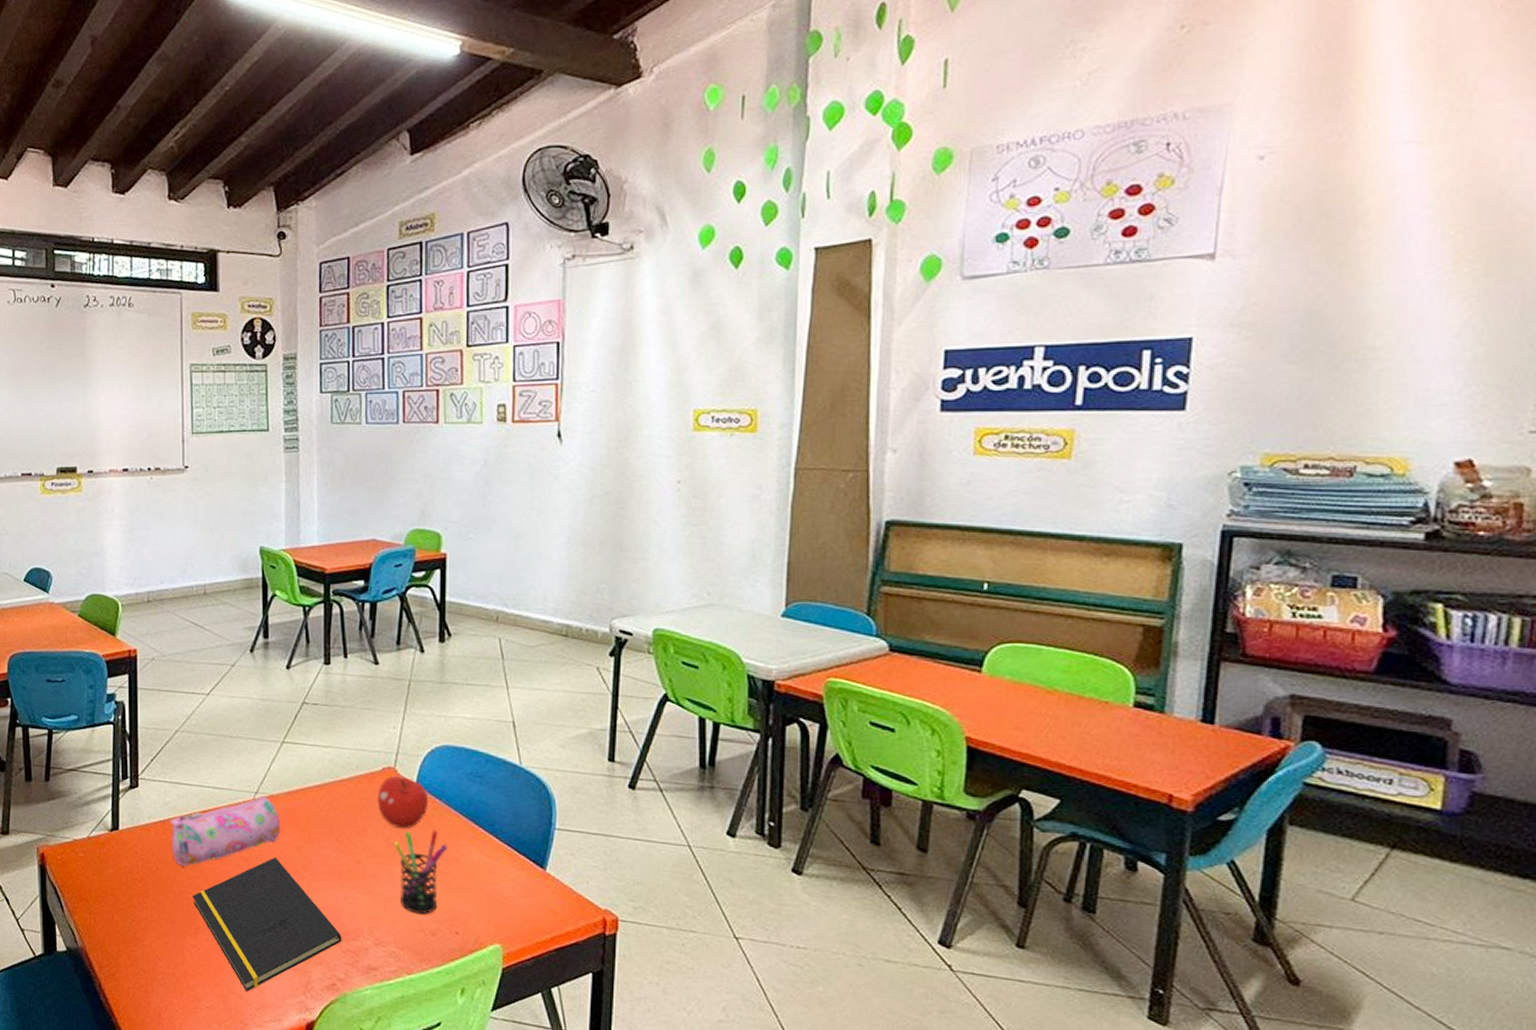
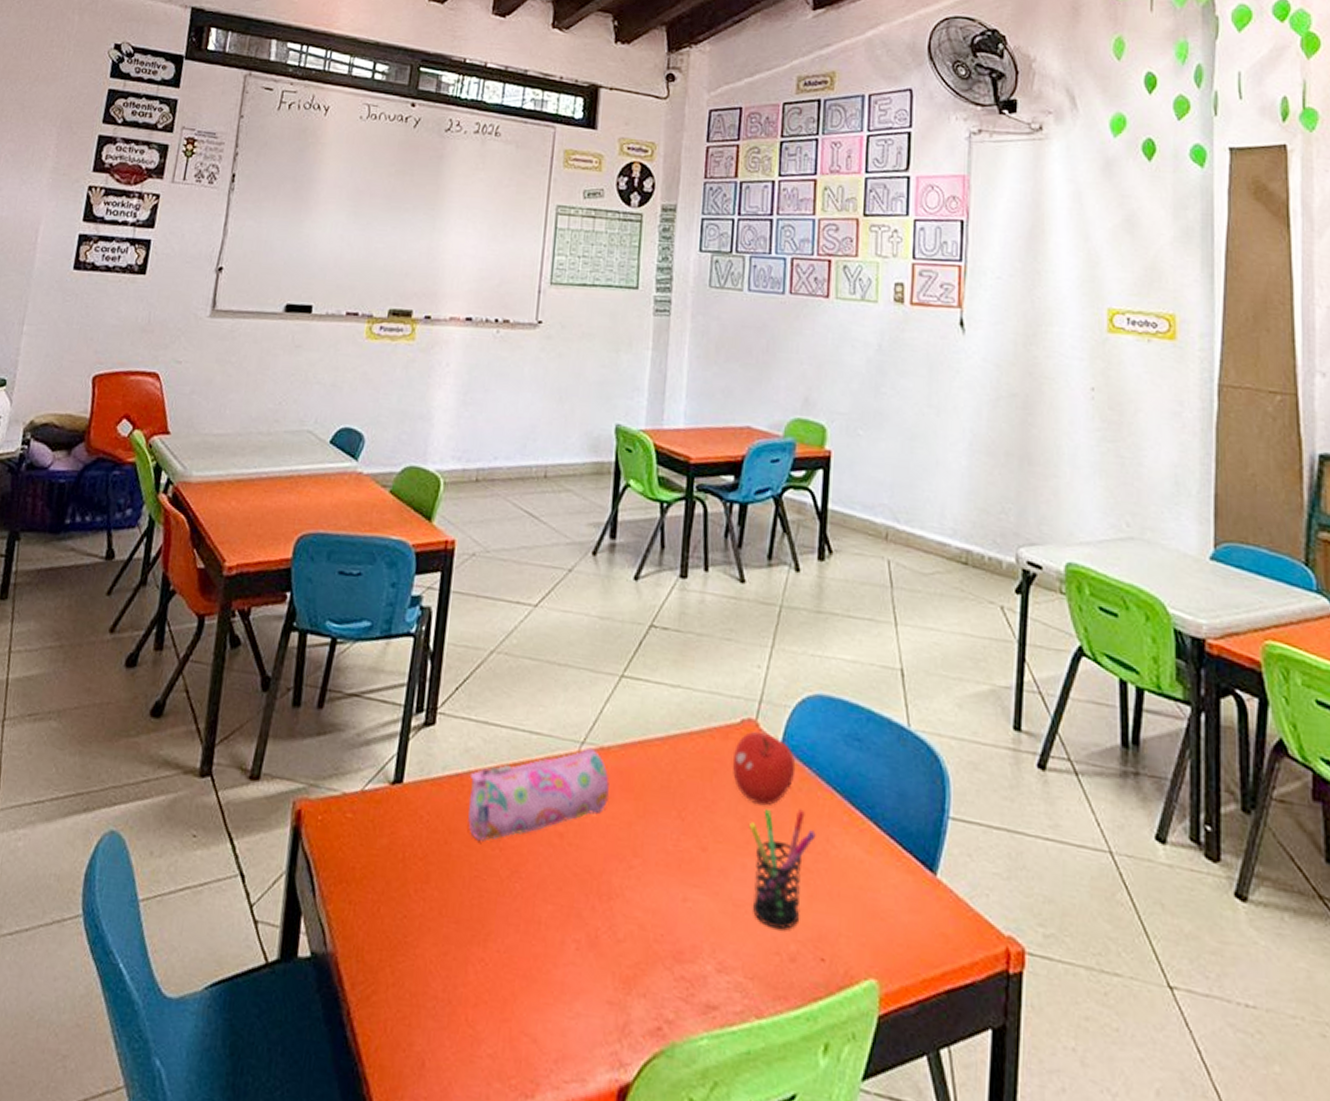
notepad: present [193,857,342,991] -> none [487,834,675,1033]

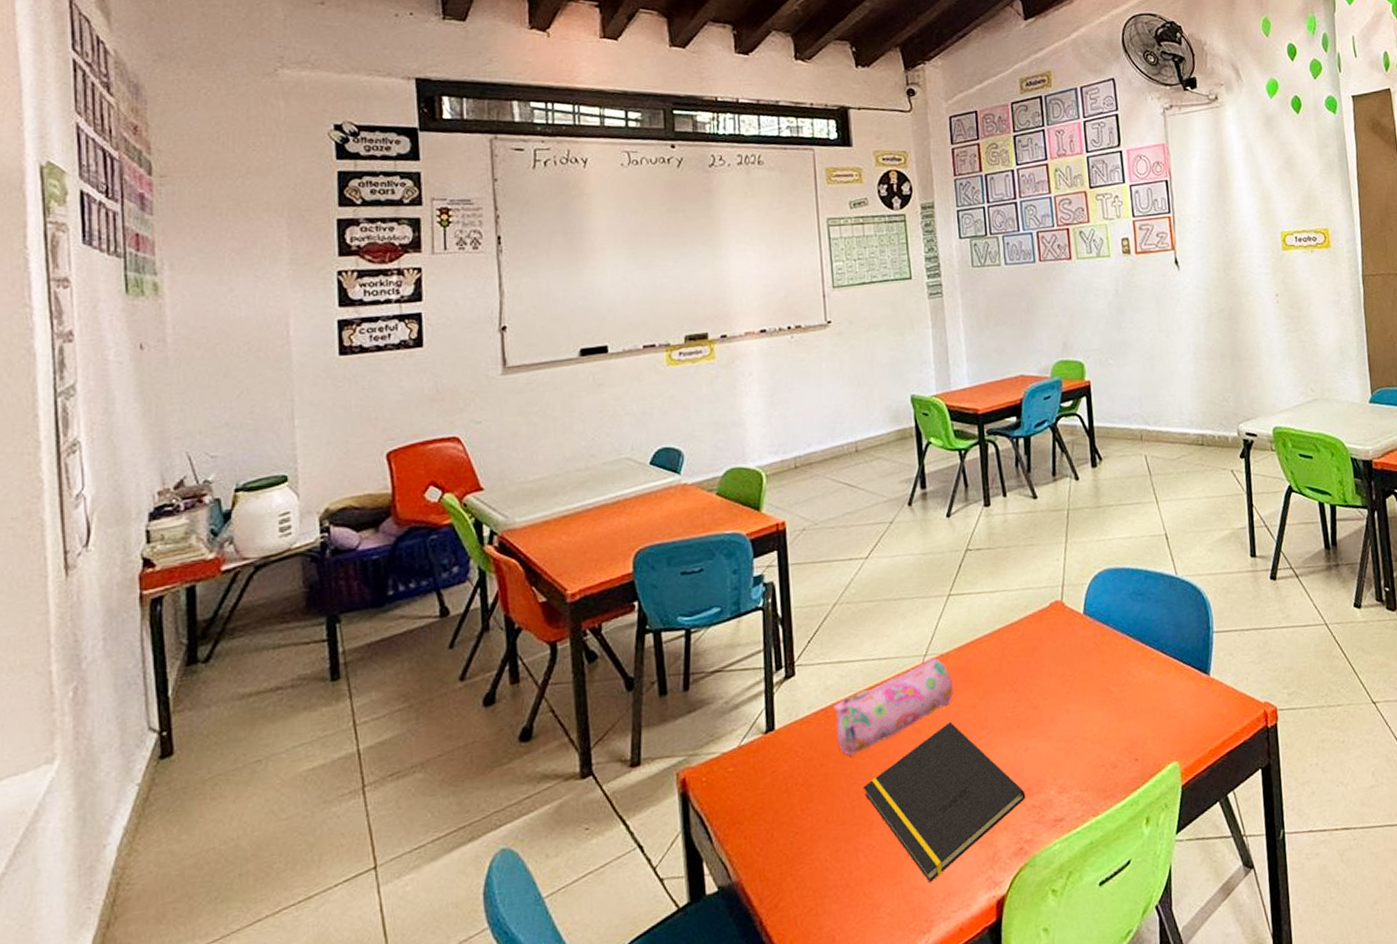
notepad: none [487,834,675,1033] -> present [863,721,1026,882]
fruit: present [732,731,796,806] -> none [1047,607,1097,664]
pen holder: present [749,809,816,930] -> none [1068,657,1119,749]

